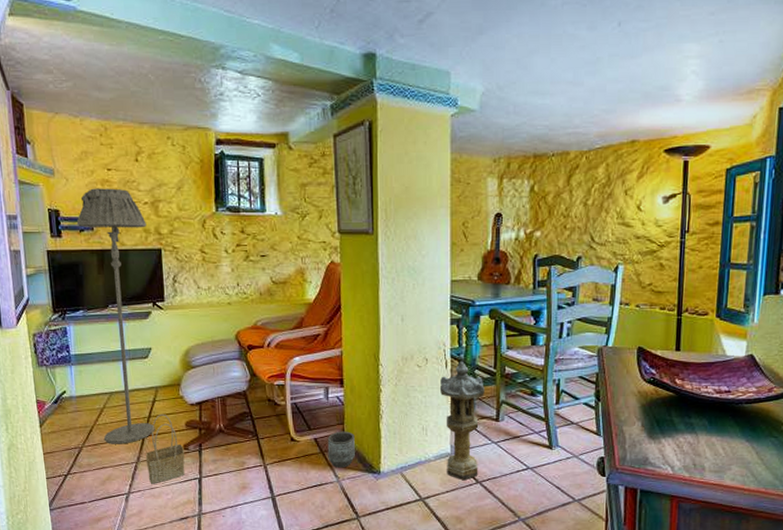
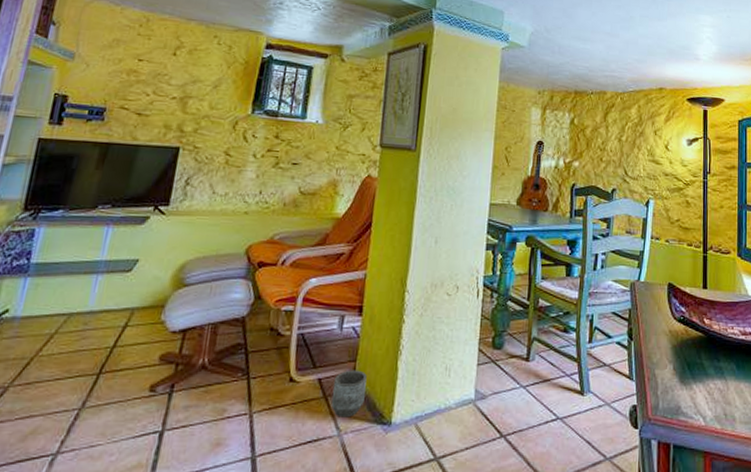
floor lamp: present [76,188,155,444] -> none [43,77,169,384]
basket: present [145,413,185,484] -> none [91,343,150,440]
lantern: present [439,361,484,481] -> none [468,290,516,434]

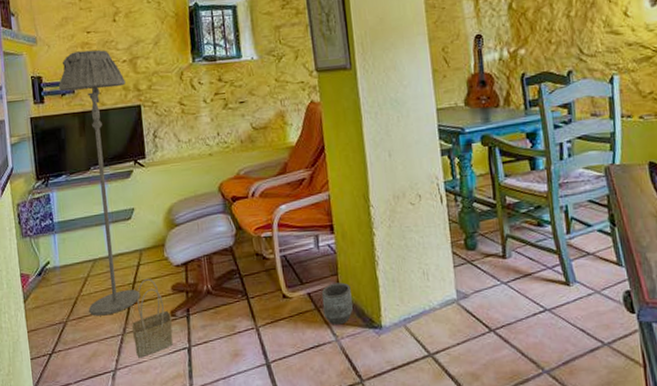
floor lamp: none [43,77,169,384] -> present [58,50,141,316]
basket: none [91,343,150,440] -> present [131,278,173,358]

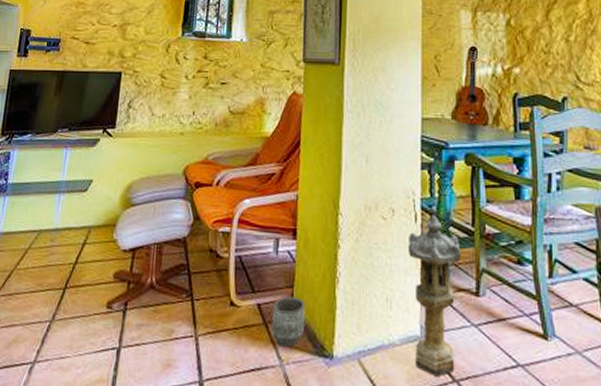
floor lamp: present [58,50,141,316] -> none [21,10,112,296]
basket: present [131,278,173,358] -> none [61,260,107,352]
lantern: none [436,194,491,330] -> present [407,214,461,377]

